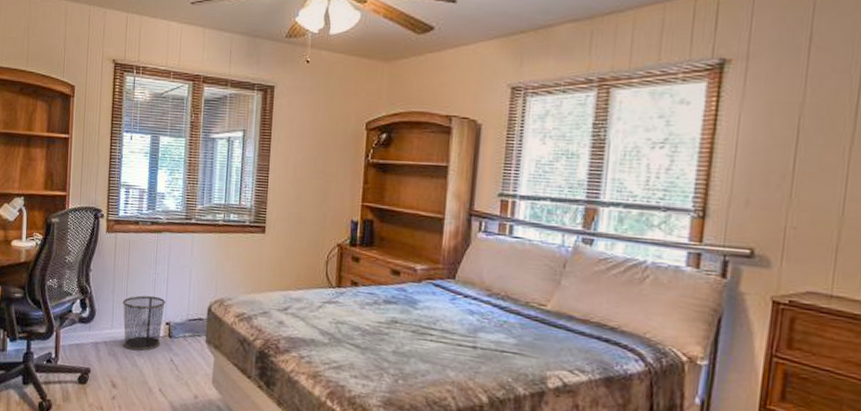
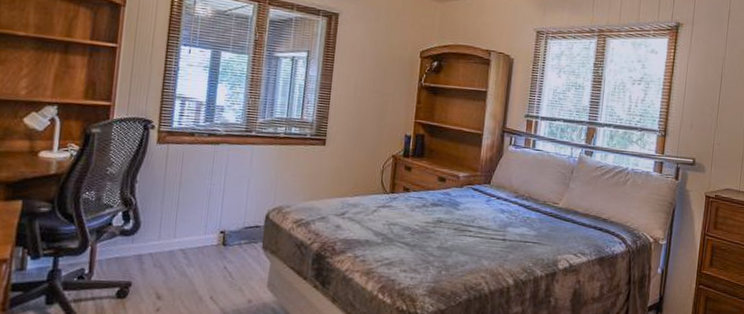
waste bin: present [122,295,166,351] -> none [172,205,221,261]

